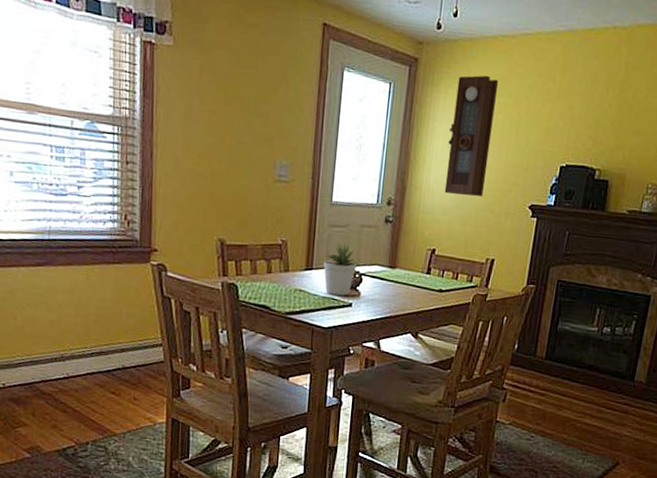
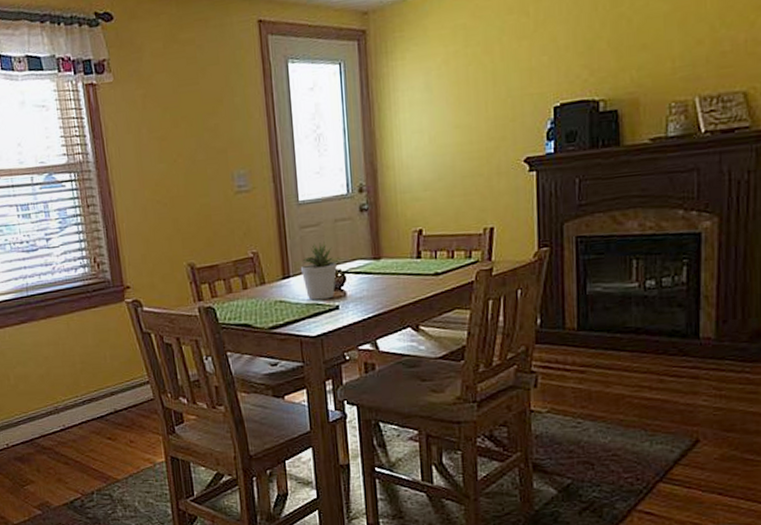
pendulum clock: present [444,75,499,196] -> none [413,27,467,167]

